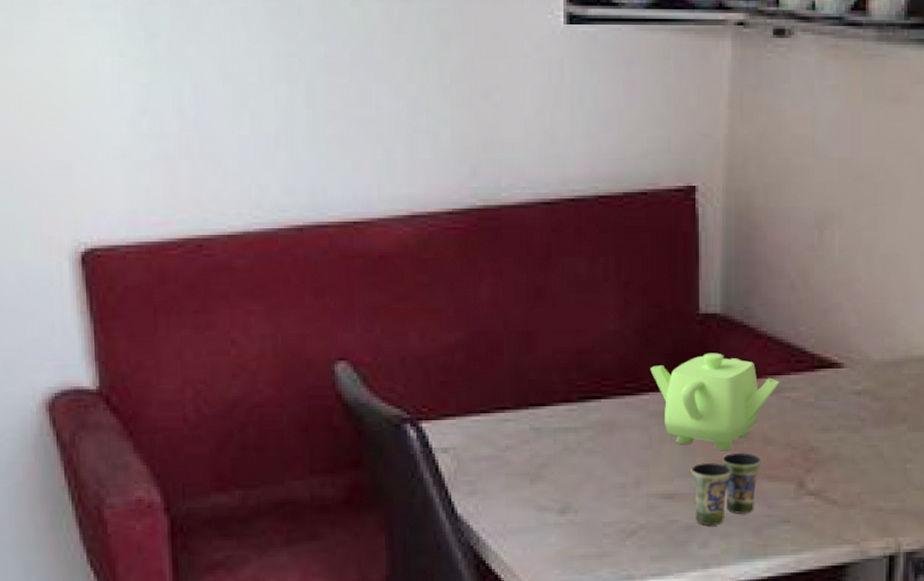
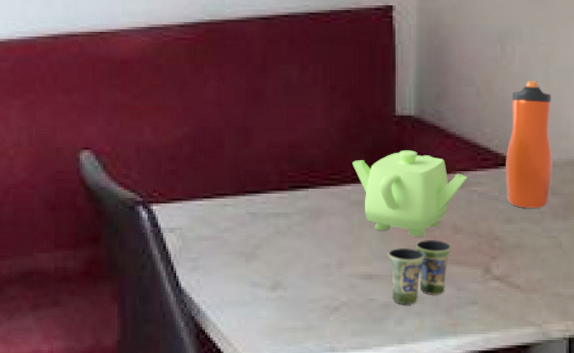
water bottle: none [823,271,875,415] -> present [506,80,552,208]

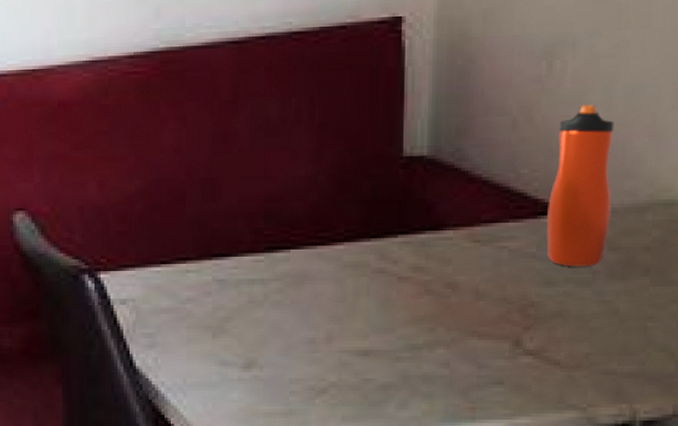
teapot: present [352,150,468,237] -> none [346,199,496,305]
cup: present [388,240,451,304] -> none [389,308,471,385]

